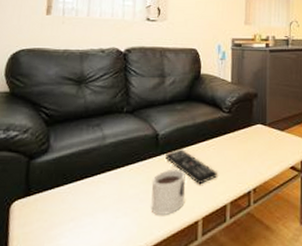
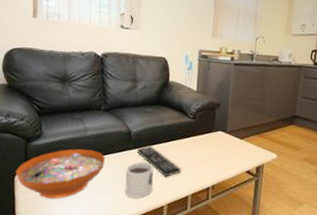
decorative bowl: none [11,161,127,230] -> present [15,148,105,199]

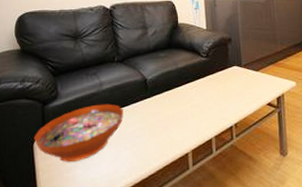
mug: present [125,161,155,198] -> none [145,108,175,149]
remote control: present [137,146,181,177] -> none [155,92,201,122]

